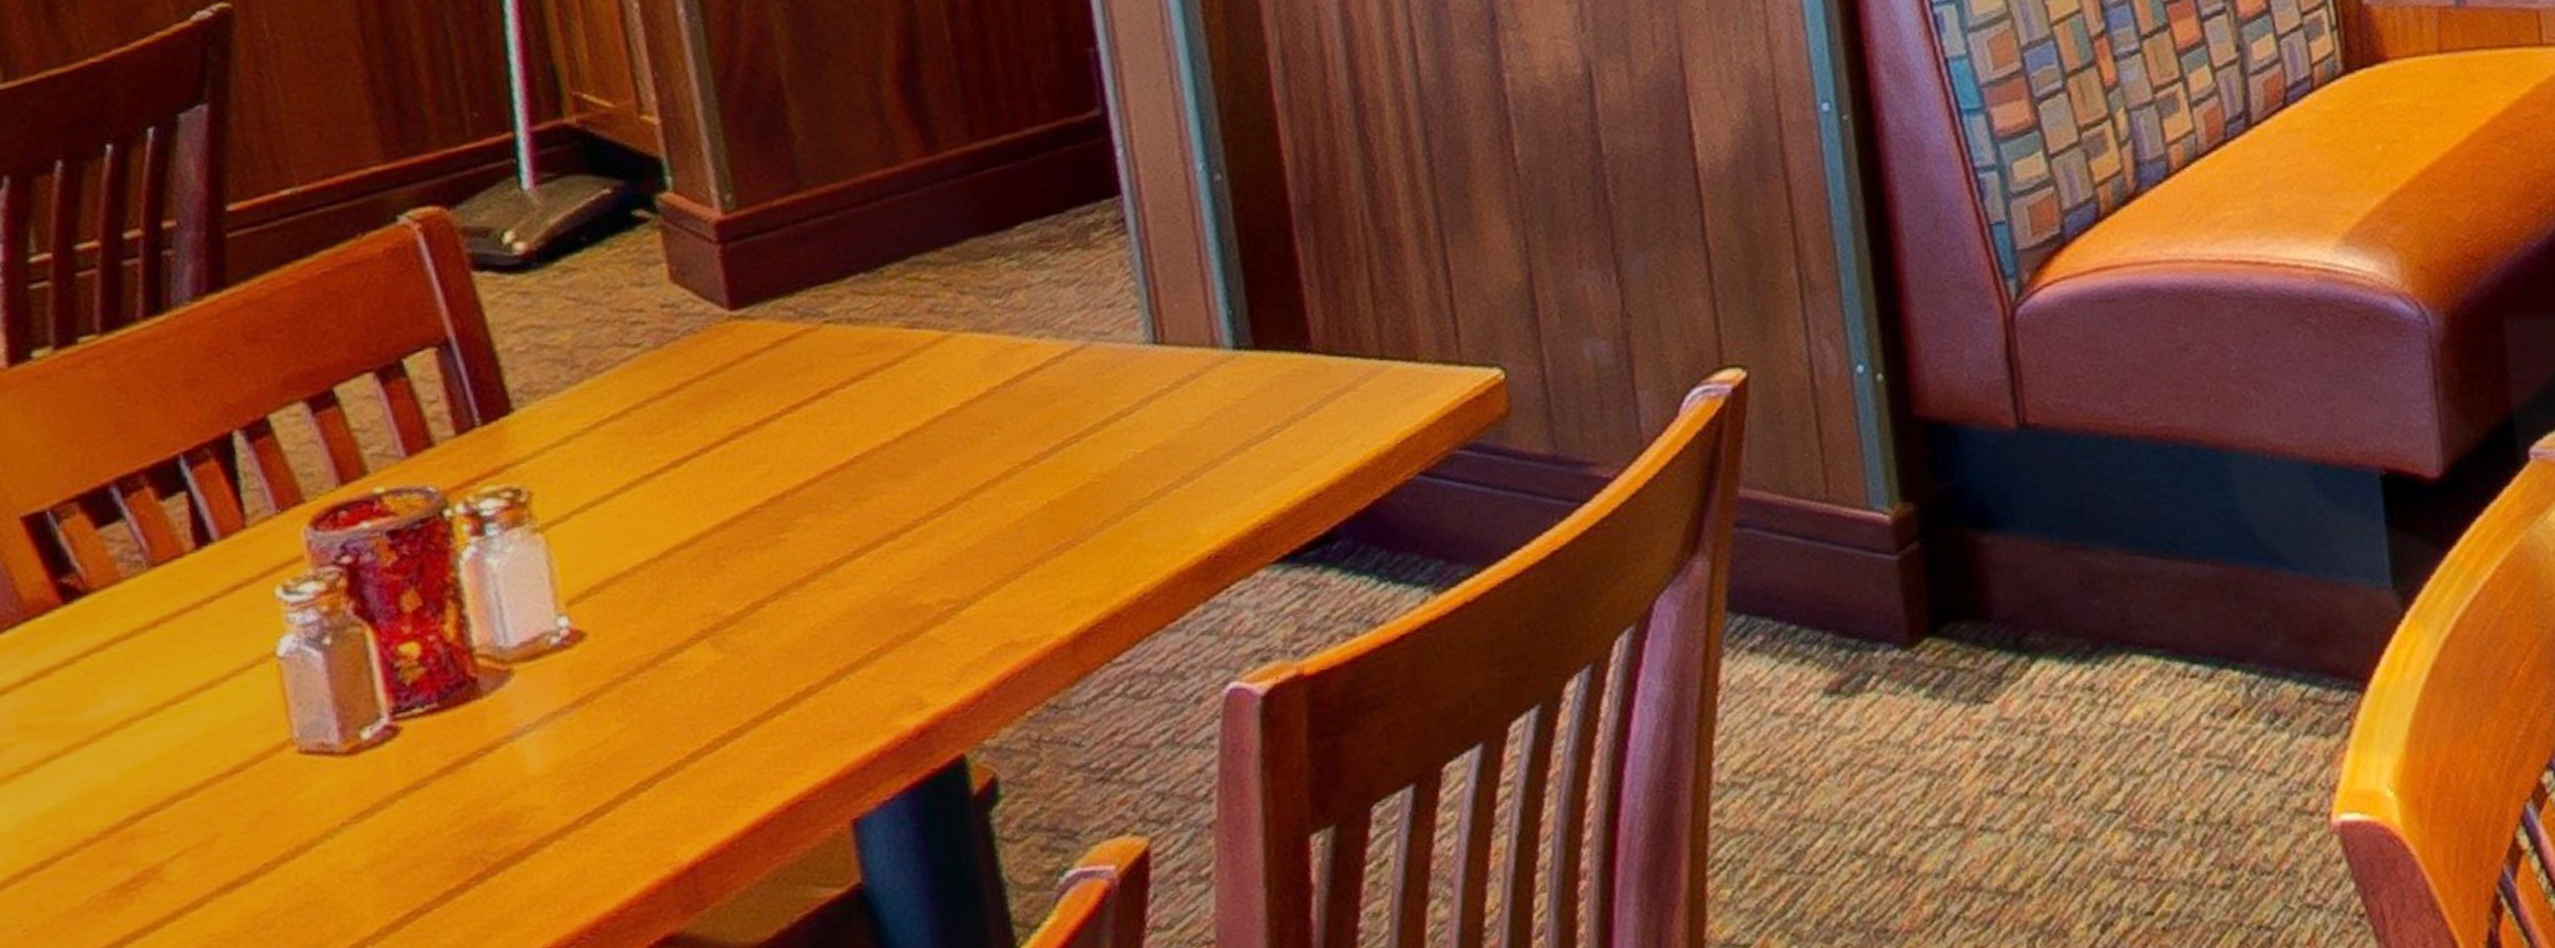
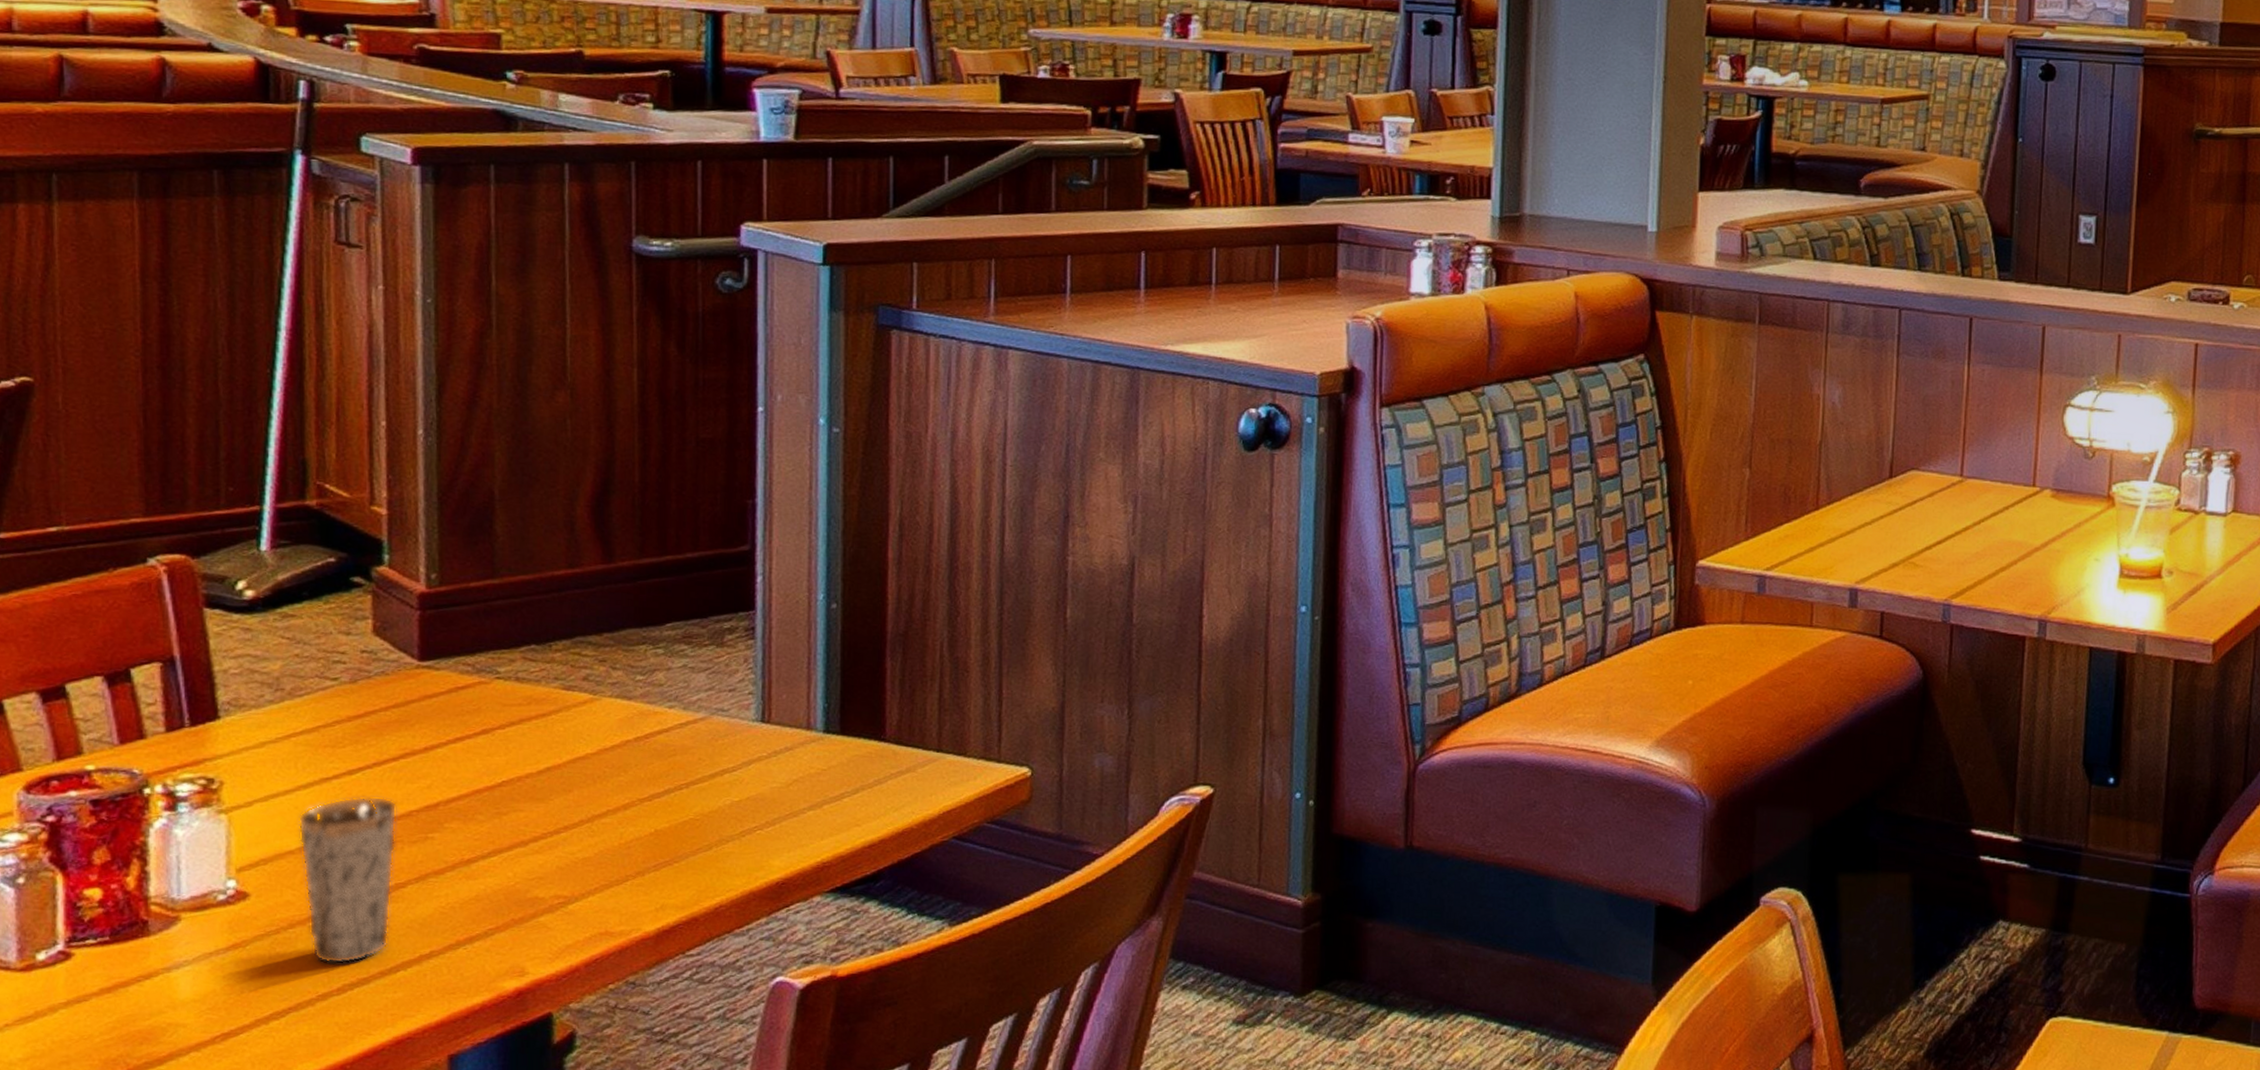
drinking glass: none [625,492,757,713] -> present [299,796,397,964]

